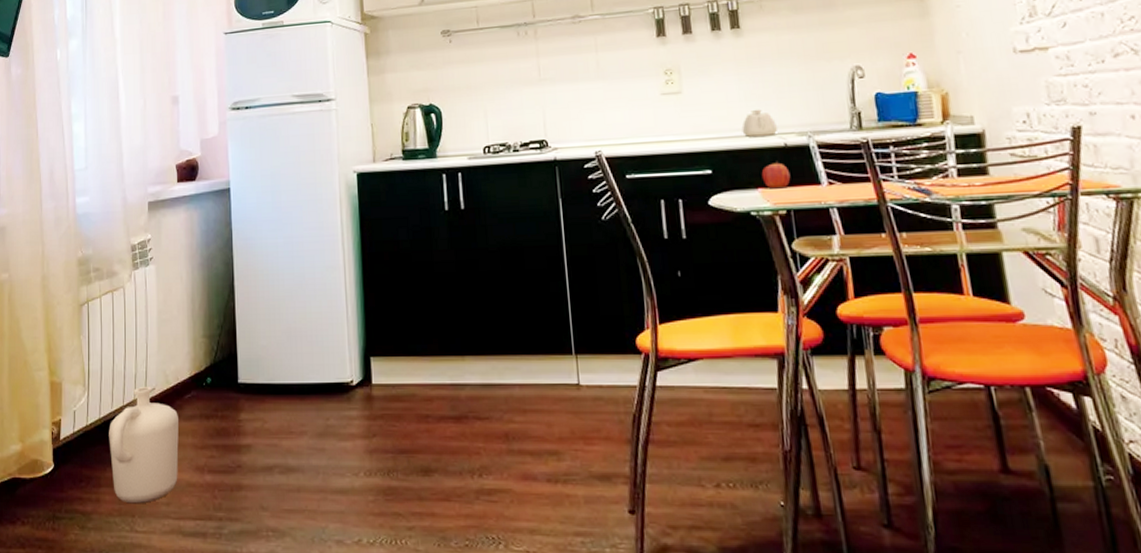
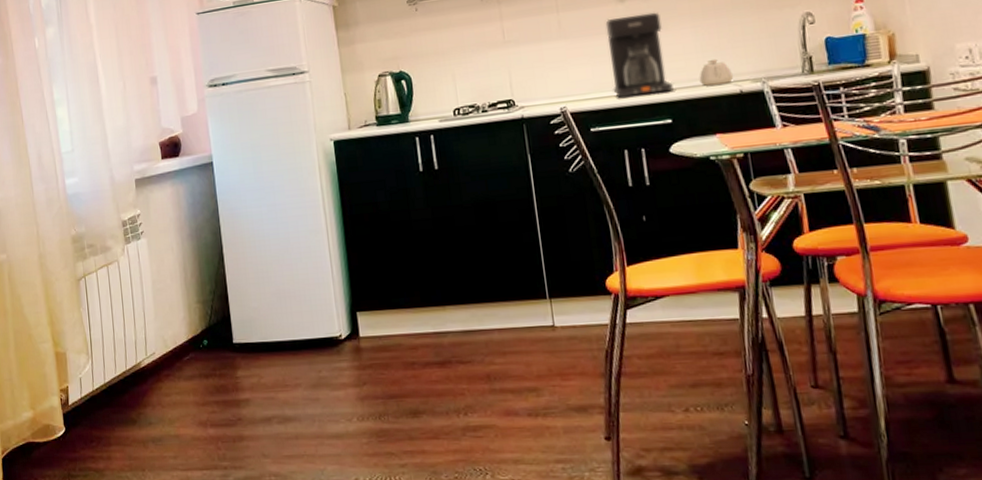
water jug: present [109,386,180,504] -> none [114,350,183,459]
coffee maker: none [645,57,714,145] -> present [605,12,673,98]
fruit: present [761,161,791,189] -> none [719,107,747,134]

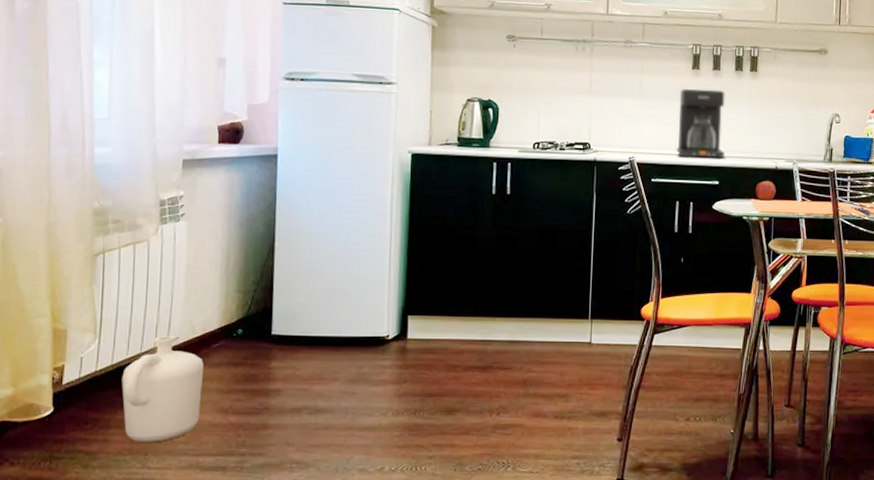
water jug: none [114,350,183,459] -> present [121,335,205,443]
teapot: present [699,58,733,86] -> none [746,137,772,159]
fruit: none [719,107,747,134] -> present [755,179,776,201]

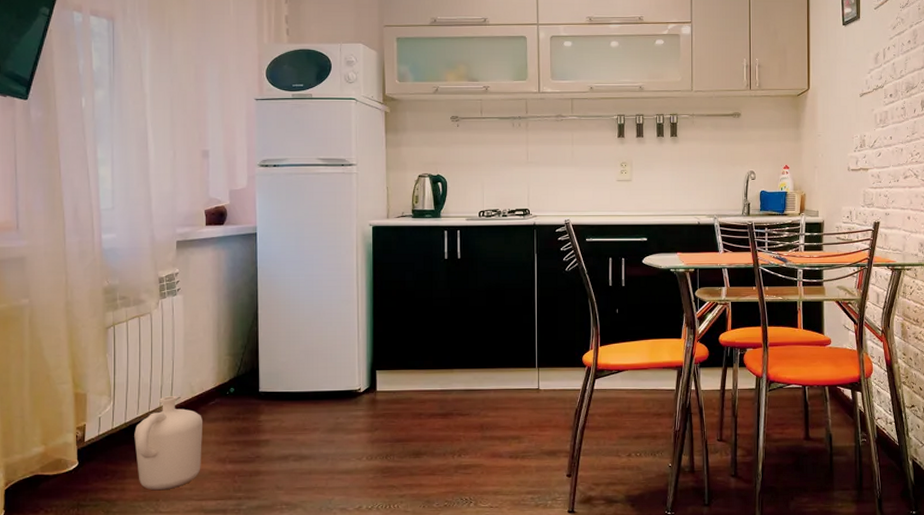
coffee maker: present [676,89,725,159] -> none [607,155,651,218]
fruit: present [755,179,776,201] -> none [680,234,700,254]

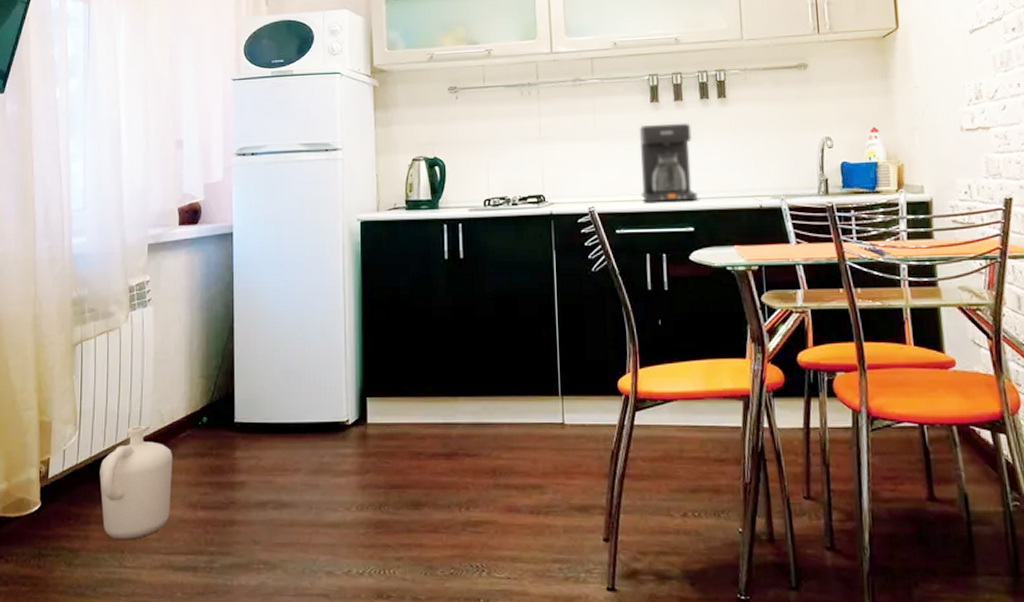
coffee maker: none [607,155,651,218] -> present [639,123,698,203]

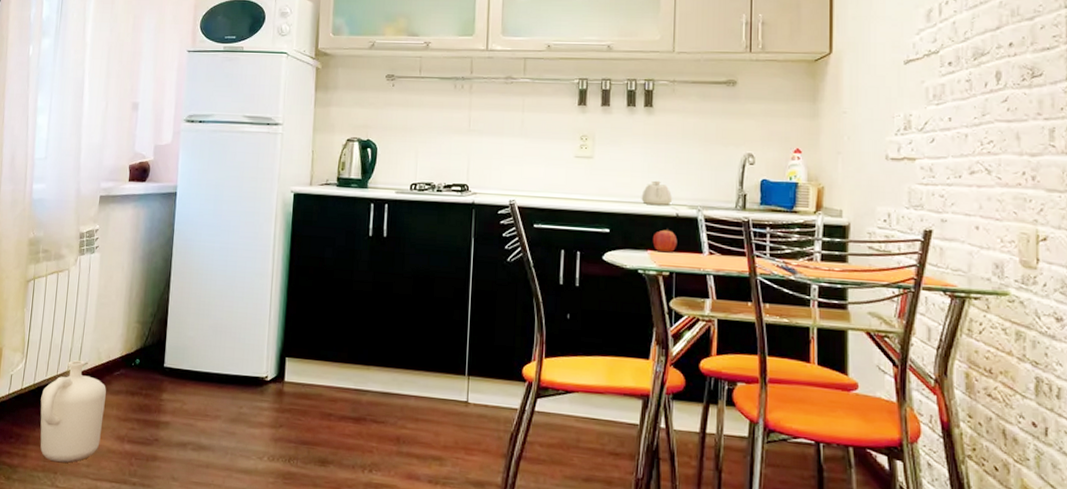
coffee maker: present [639,123,698,203] -> none [561,127,616,204]
teapot: none [723,173,754,198] -> present [641,180,672,205]
fruit: none [738,221,764,246] -> present [652,228,678,253]

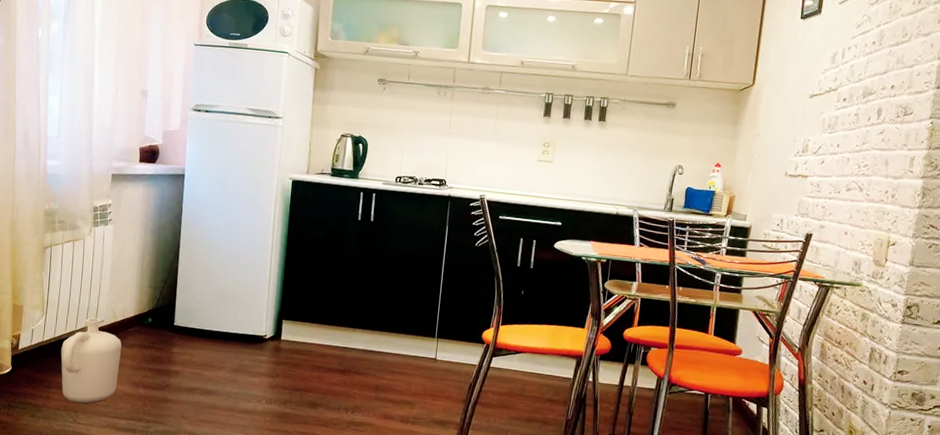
teapot: present [641,180,672,205] -> none [589,184,614,205]
fruit: present [652,228,678,253] -> none [595,224,616,244]

